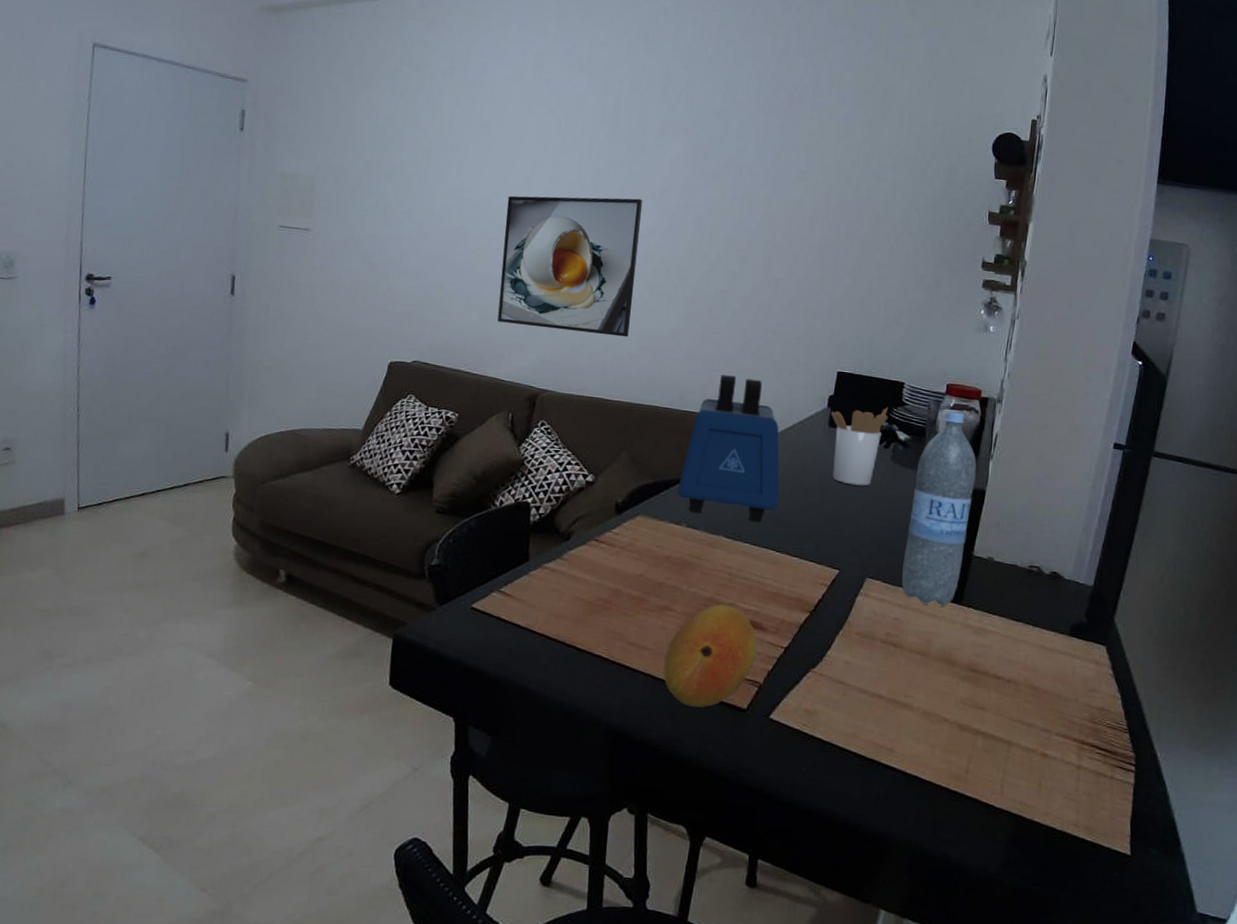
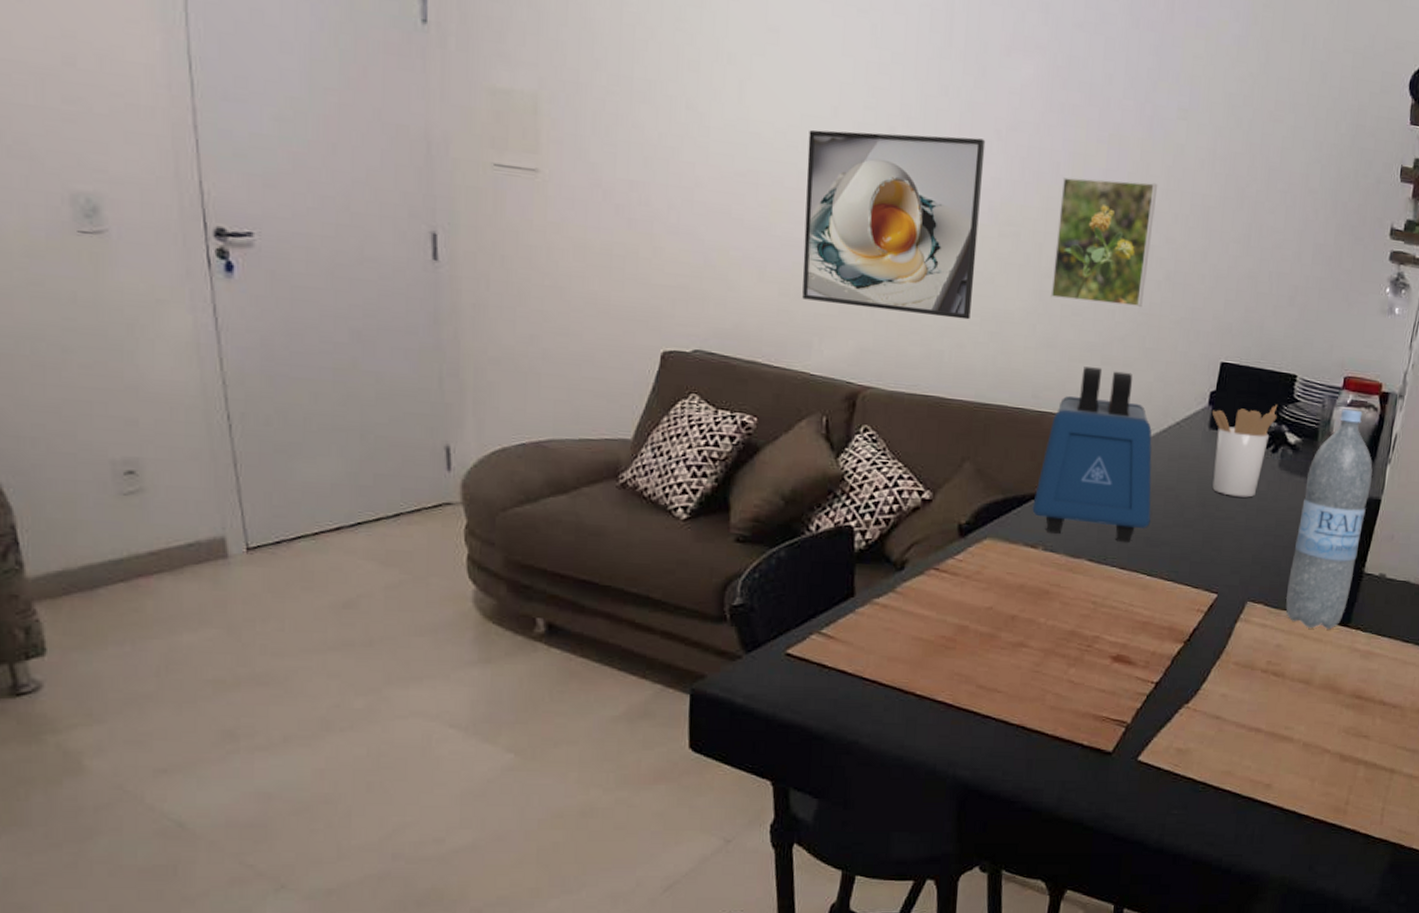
fruit: present [663,604,757,707] -> none [1017,638,1124,753]
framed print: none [693,226,782,328] -> present [1050,177,1158,308]

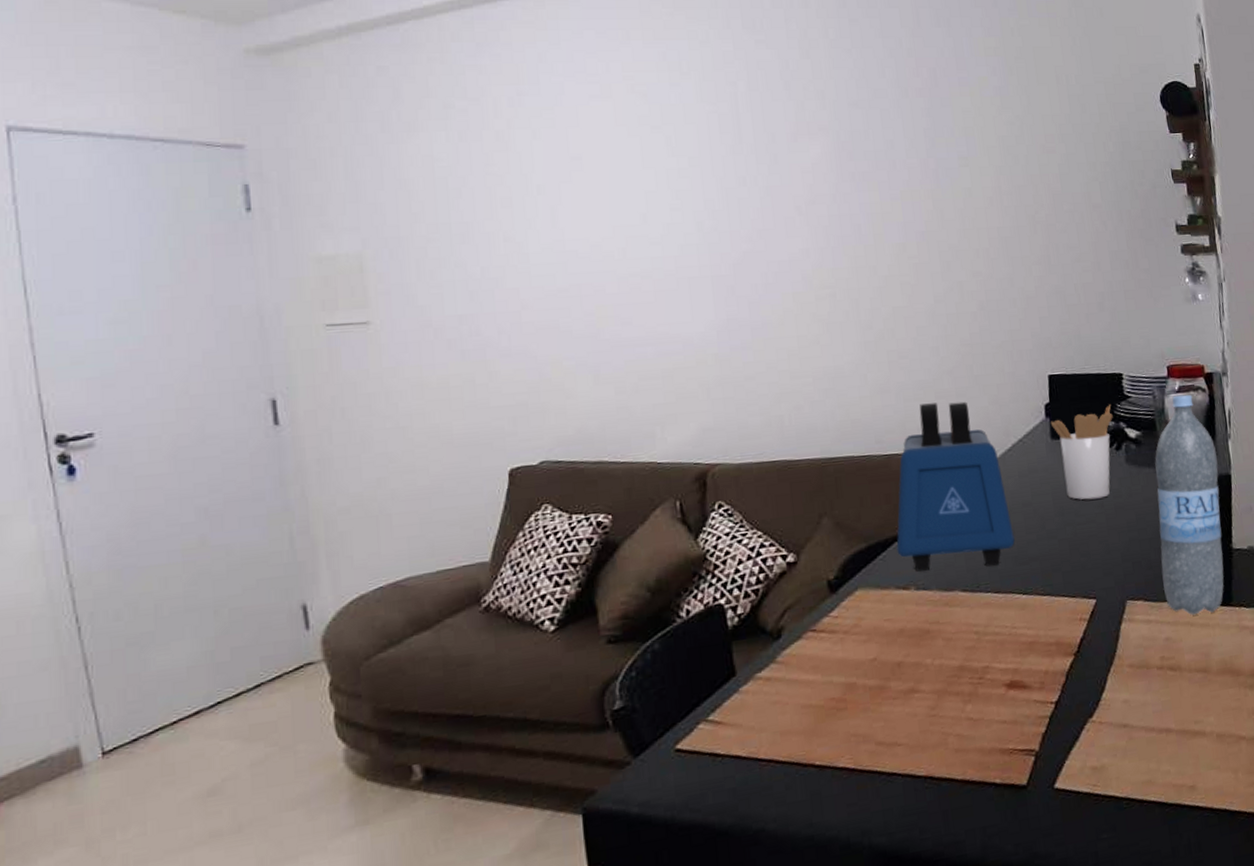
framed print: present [802,130,986,320] -> none [622,217,803,393]
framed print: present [1050,177,1158,308] -> none [865,225,963,347]

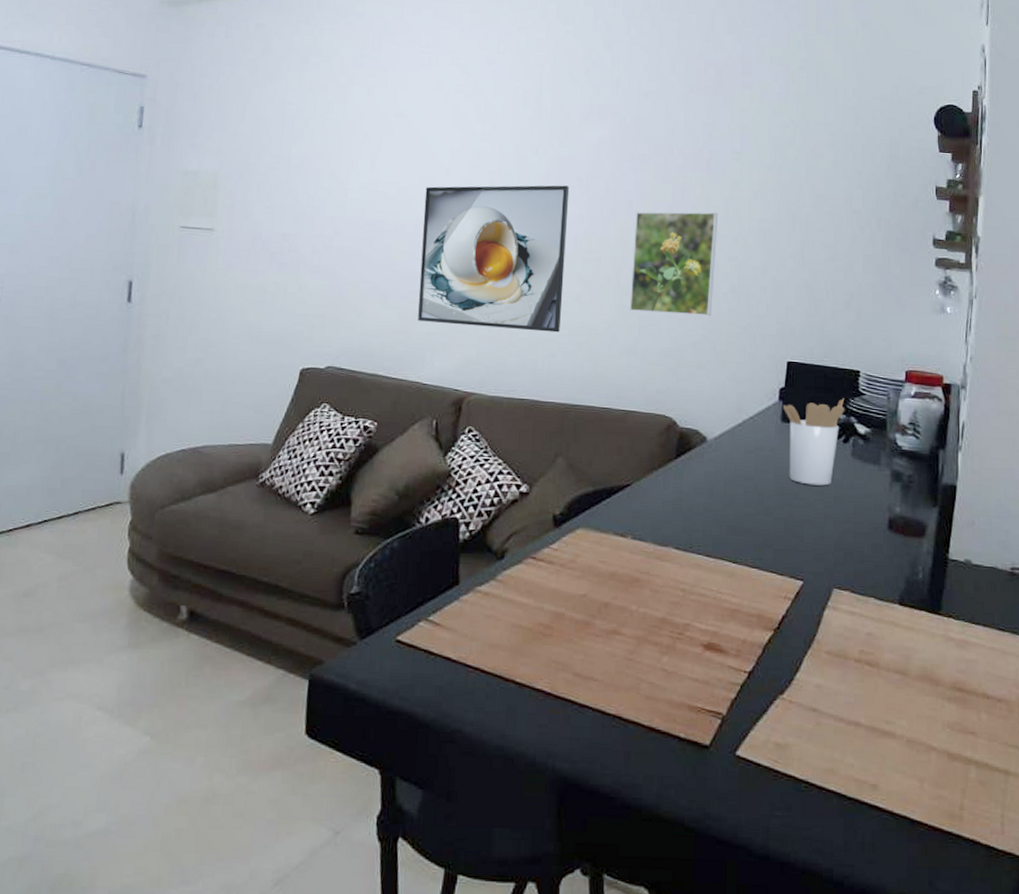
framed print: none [622,217,803,393] -> present [418,185,570,333]
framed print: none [865,225,963,347] -> present [629,211,719,317]
toaster: present [896,401,1015,572] -> none [620,369,732,531]
water bottle: present [1155,394,1224,616] -> none [873,400,945,617]

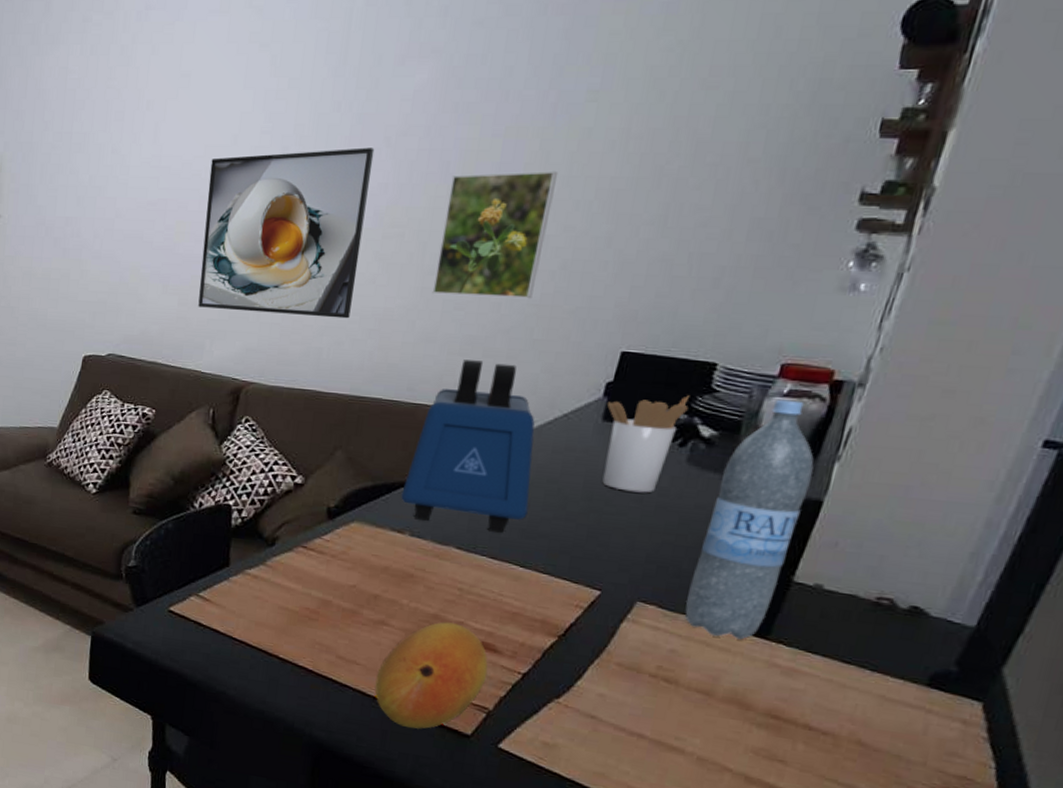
fruit: none [614,625,717,745] -> present [375,622,488,729]
toaster: none [620,369,732,531] -> present [401,360,535,533]
water bottle: none [873,400,945,617] -> present [685,399,814,640]

